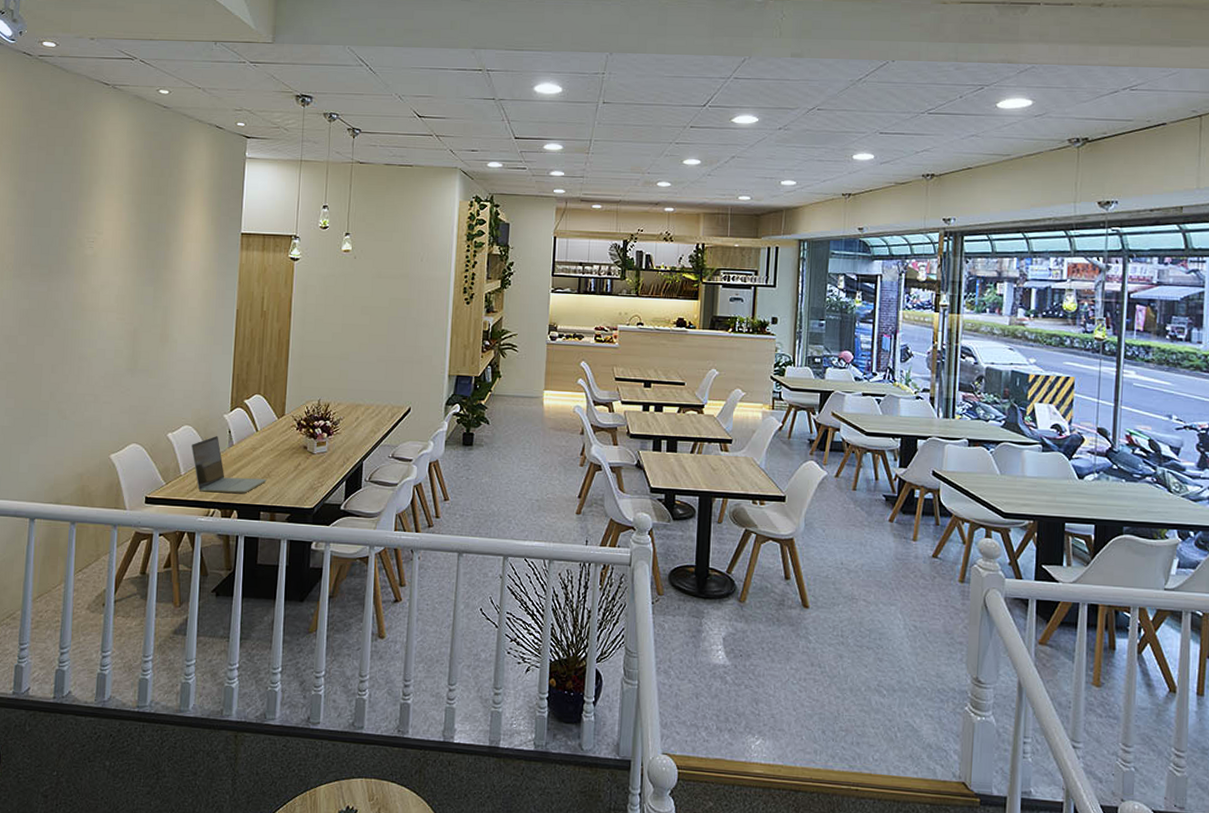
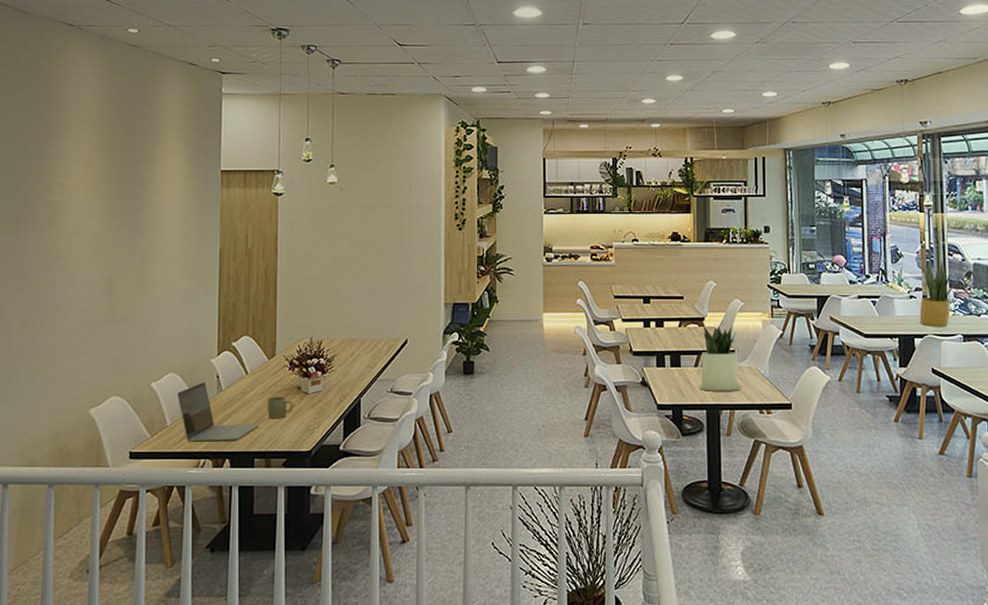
mug: none [274,454,299,476] -> present [267,396,293,419]
planter: none [693,413,737,480] -> present [698,325,743,392]
planter: none [924,361,969,430] -> present [919,259,958,327]

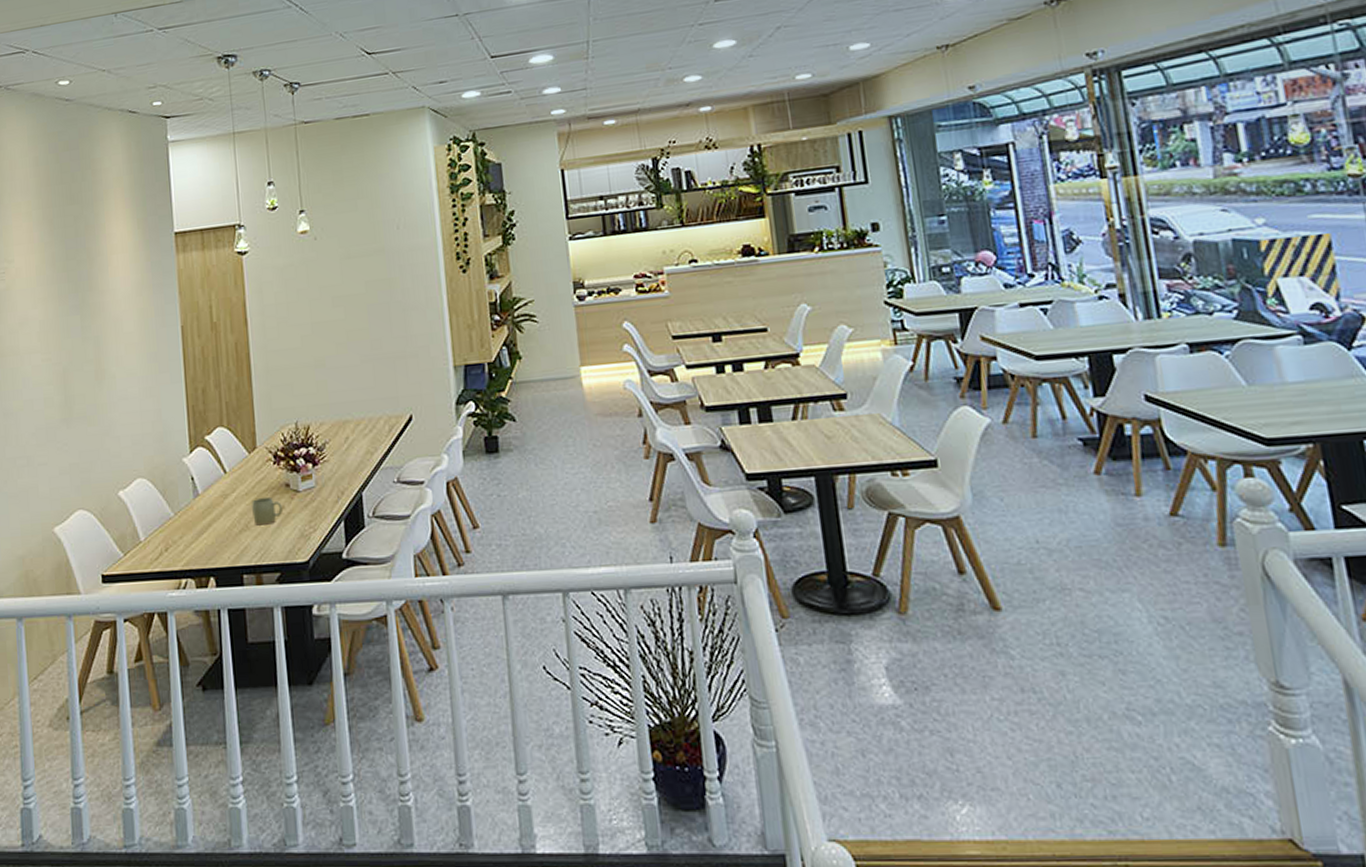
laptop: present [176,382,260,442] -> none [148,486,246,559]
planter: present [698,325,743,392] -> none [798,360,863,452]
planter: present [919,259,958,327] -> none [1112,241,1172,337]

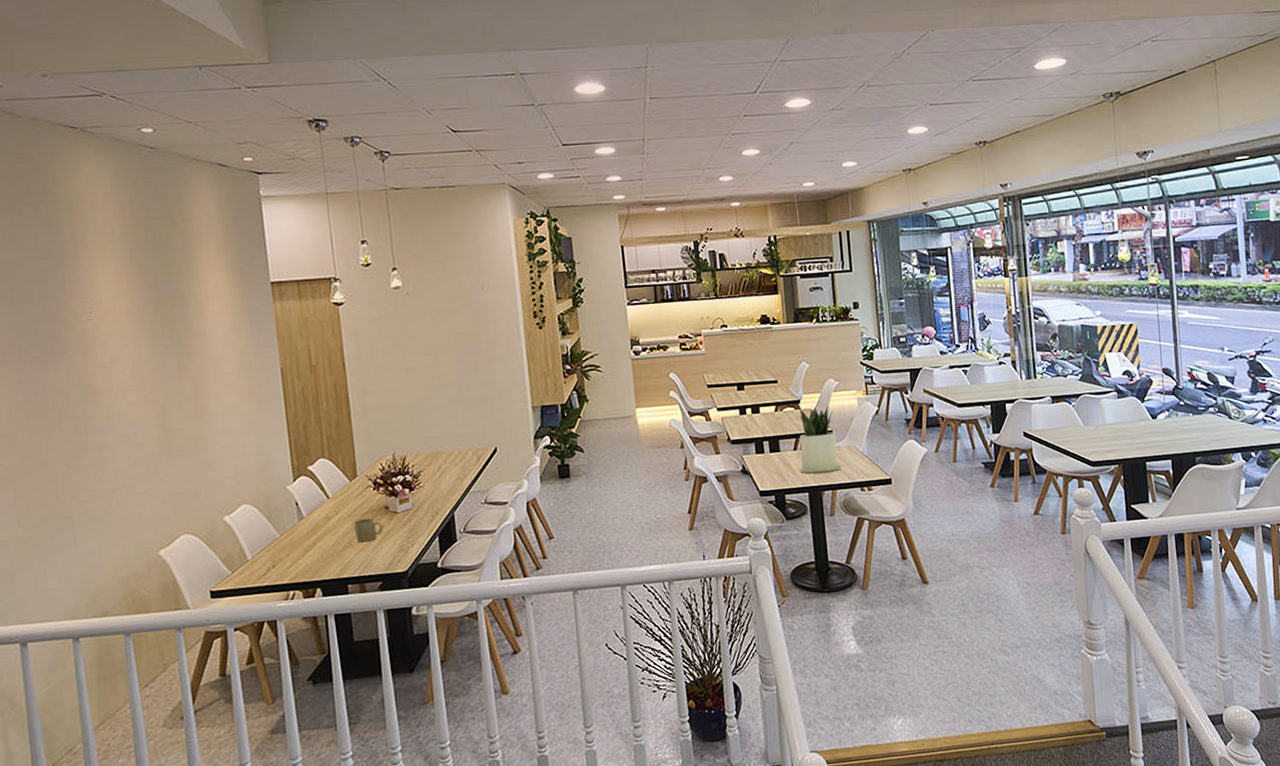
planter: none [798,360,863,452] -> present [798,405,843,474]

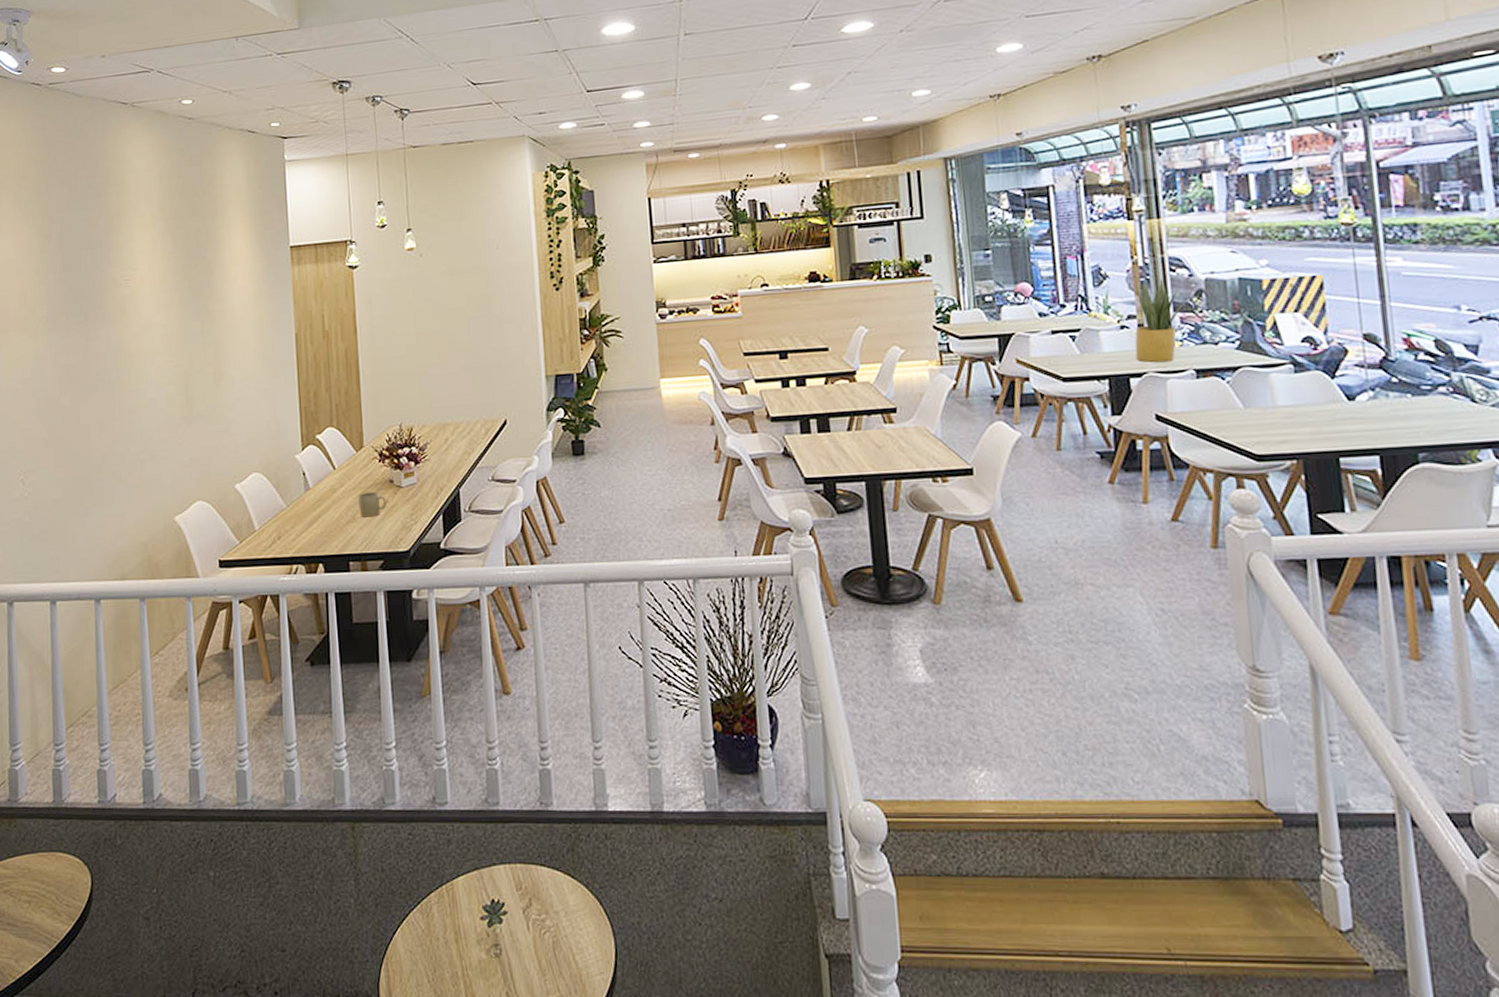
planter: present [798,405,843,474] -> none [853,378,909,460]
planter: none [1009,323,1045,392] -> present [1134,277,1186,363]

